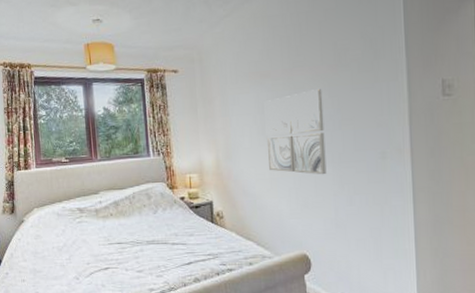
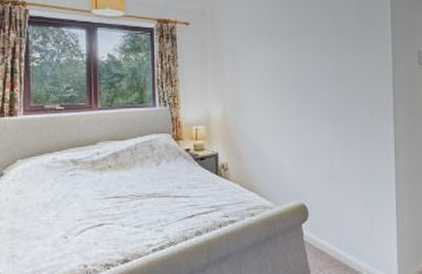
wall art: present [264,89,327,175] -> none [271,51,324,130]

